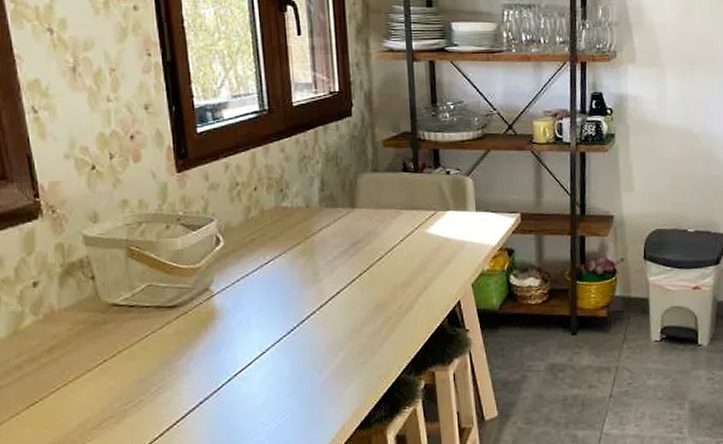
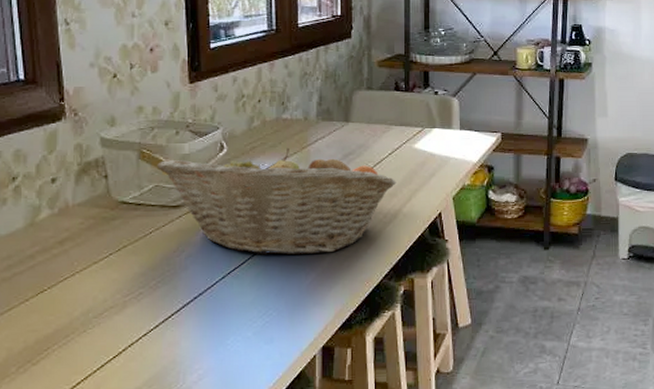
fruit basket: none [148,238,410,355] -> present [157,147,396,255]

